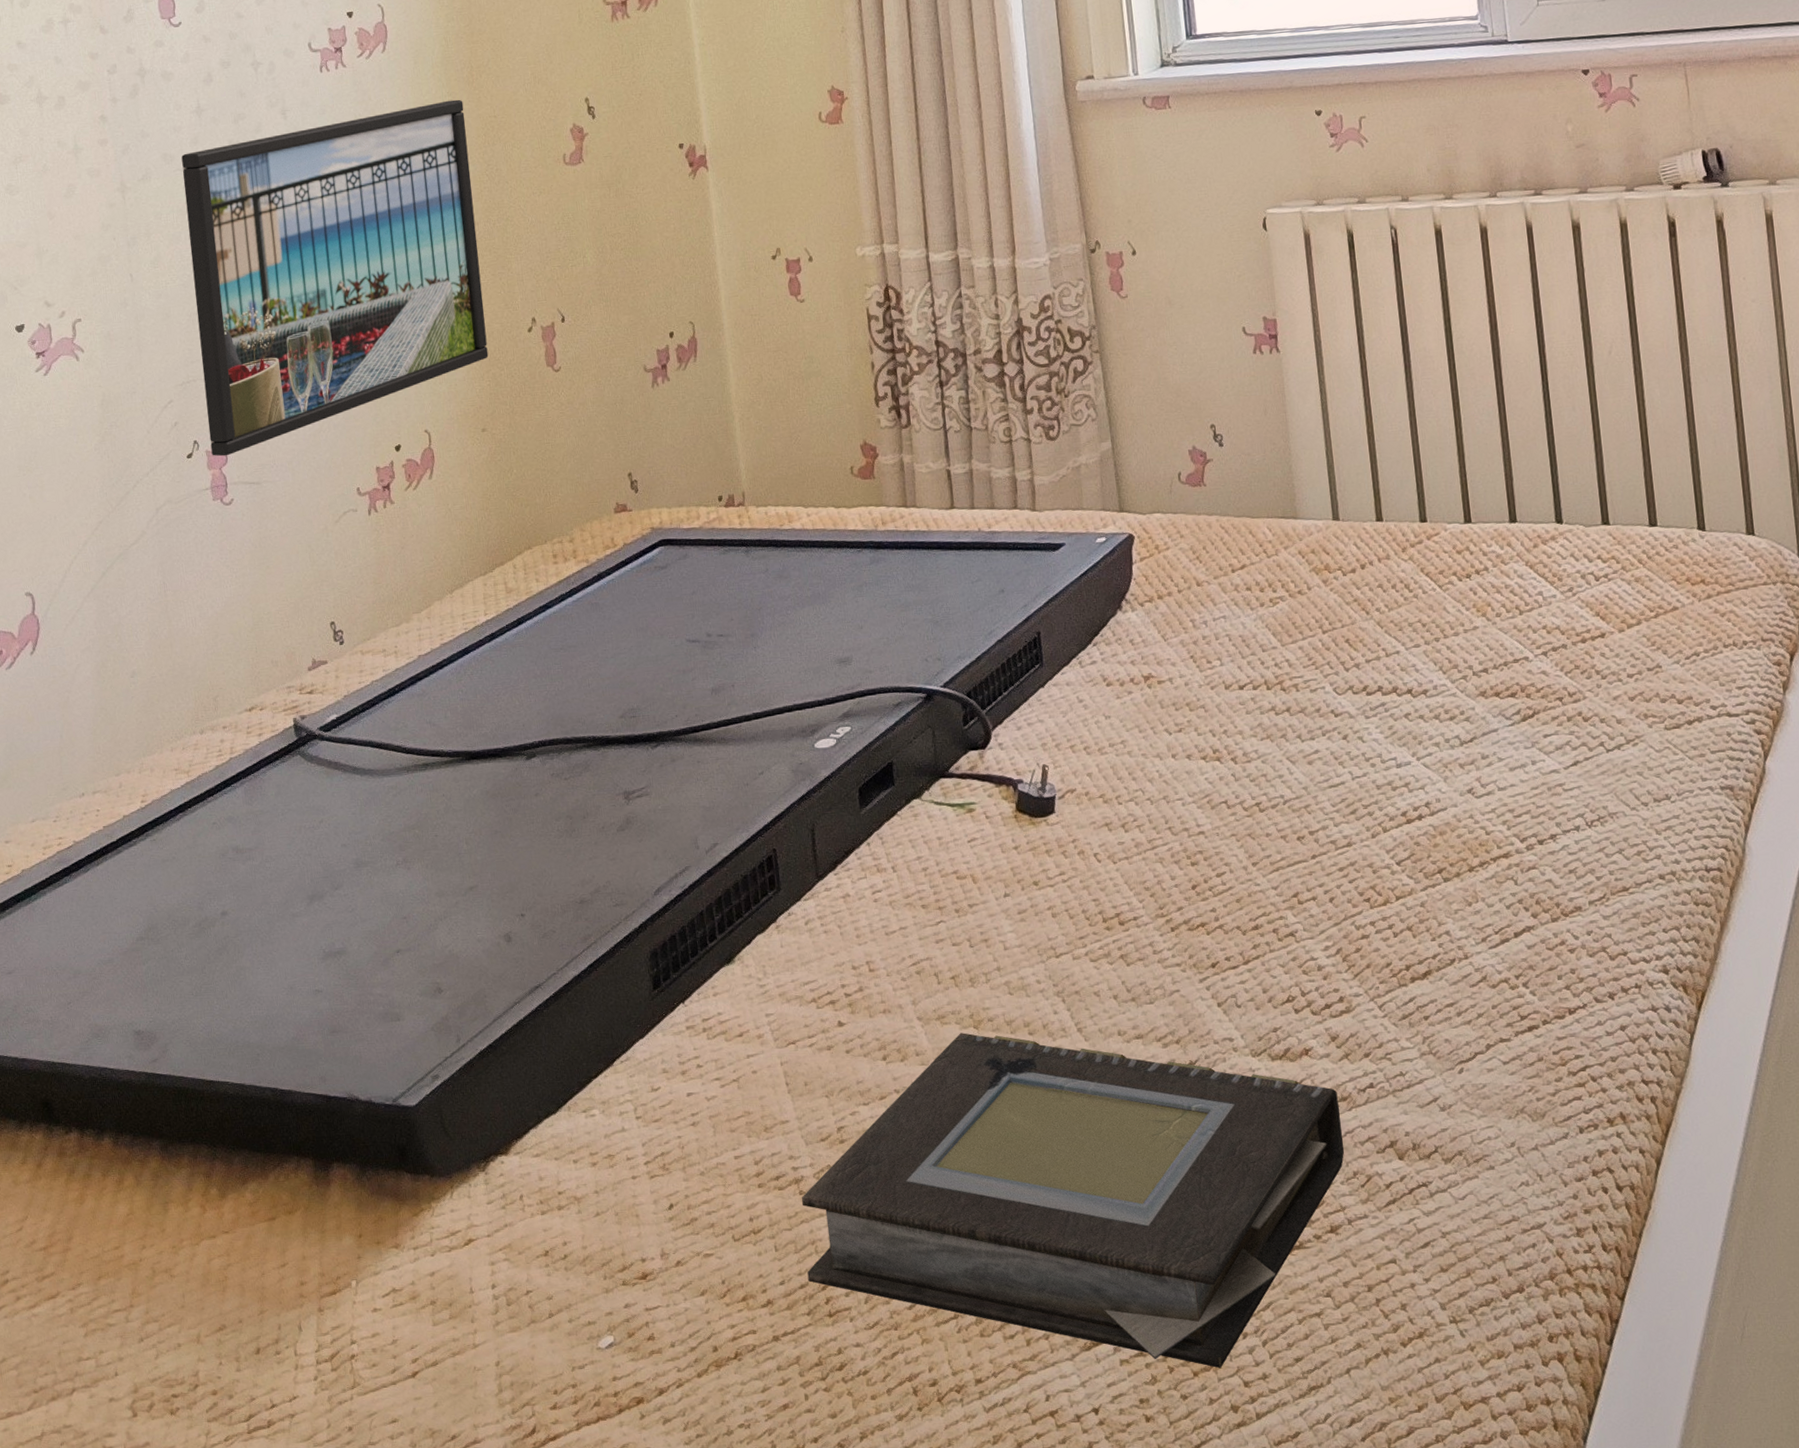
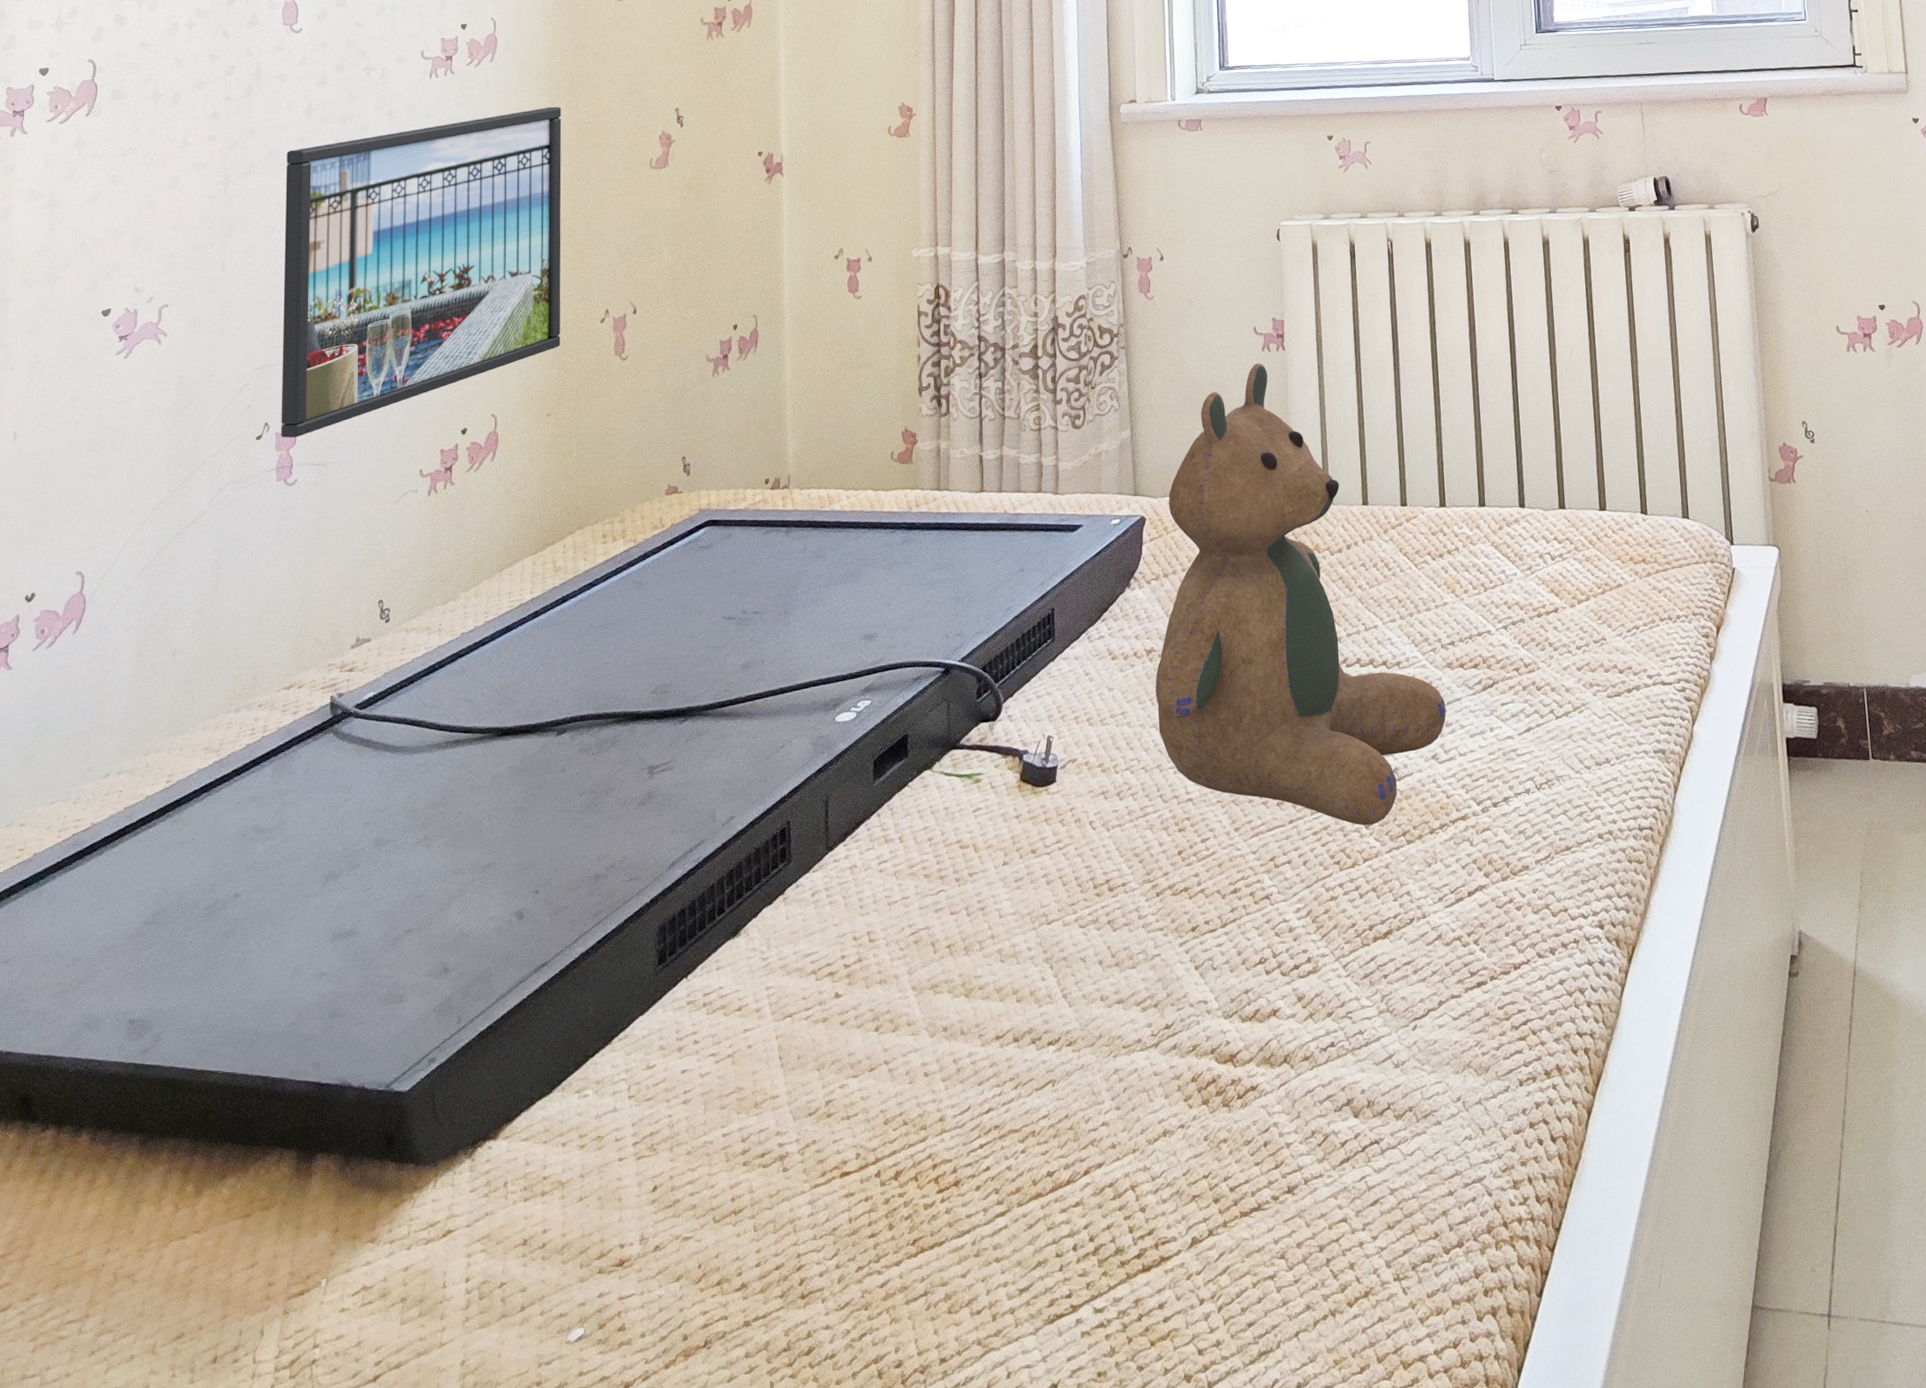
book: present [802,1033,1345,1369] -> none [784,1001,1305,1337]
teddy bear: none [1155,367,1482,862] -> present [1155,363,1446,826]

